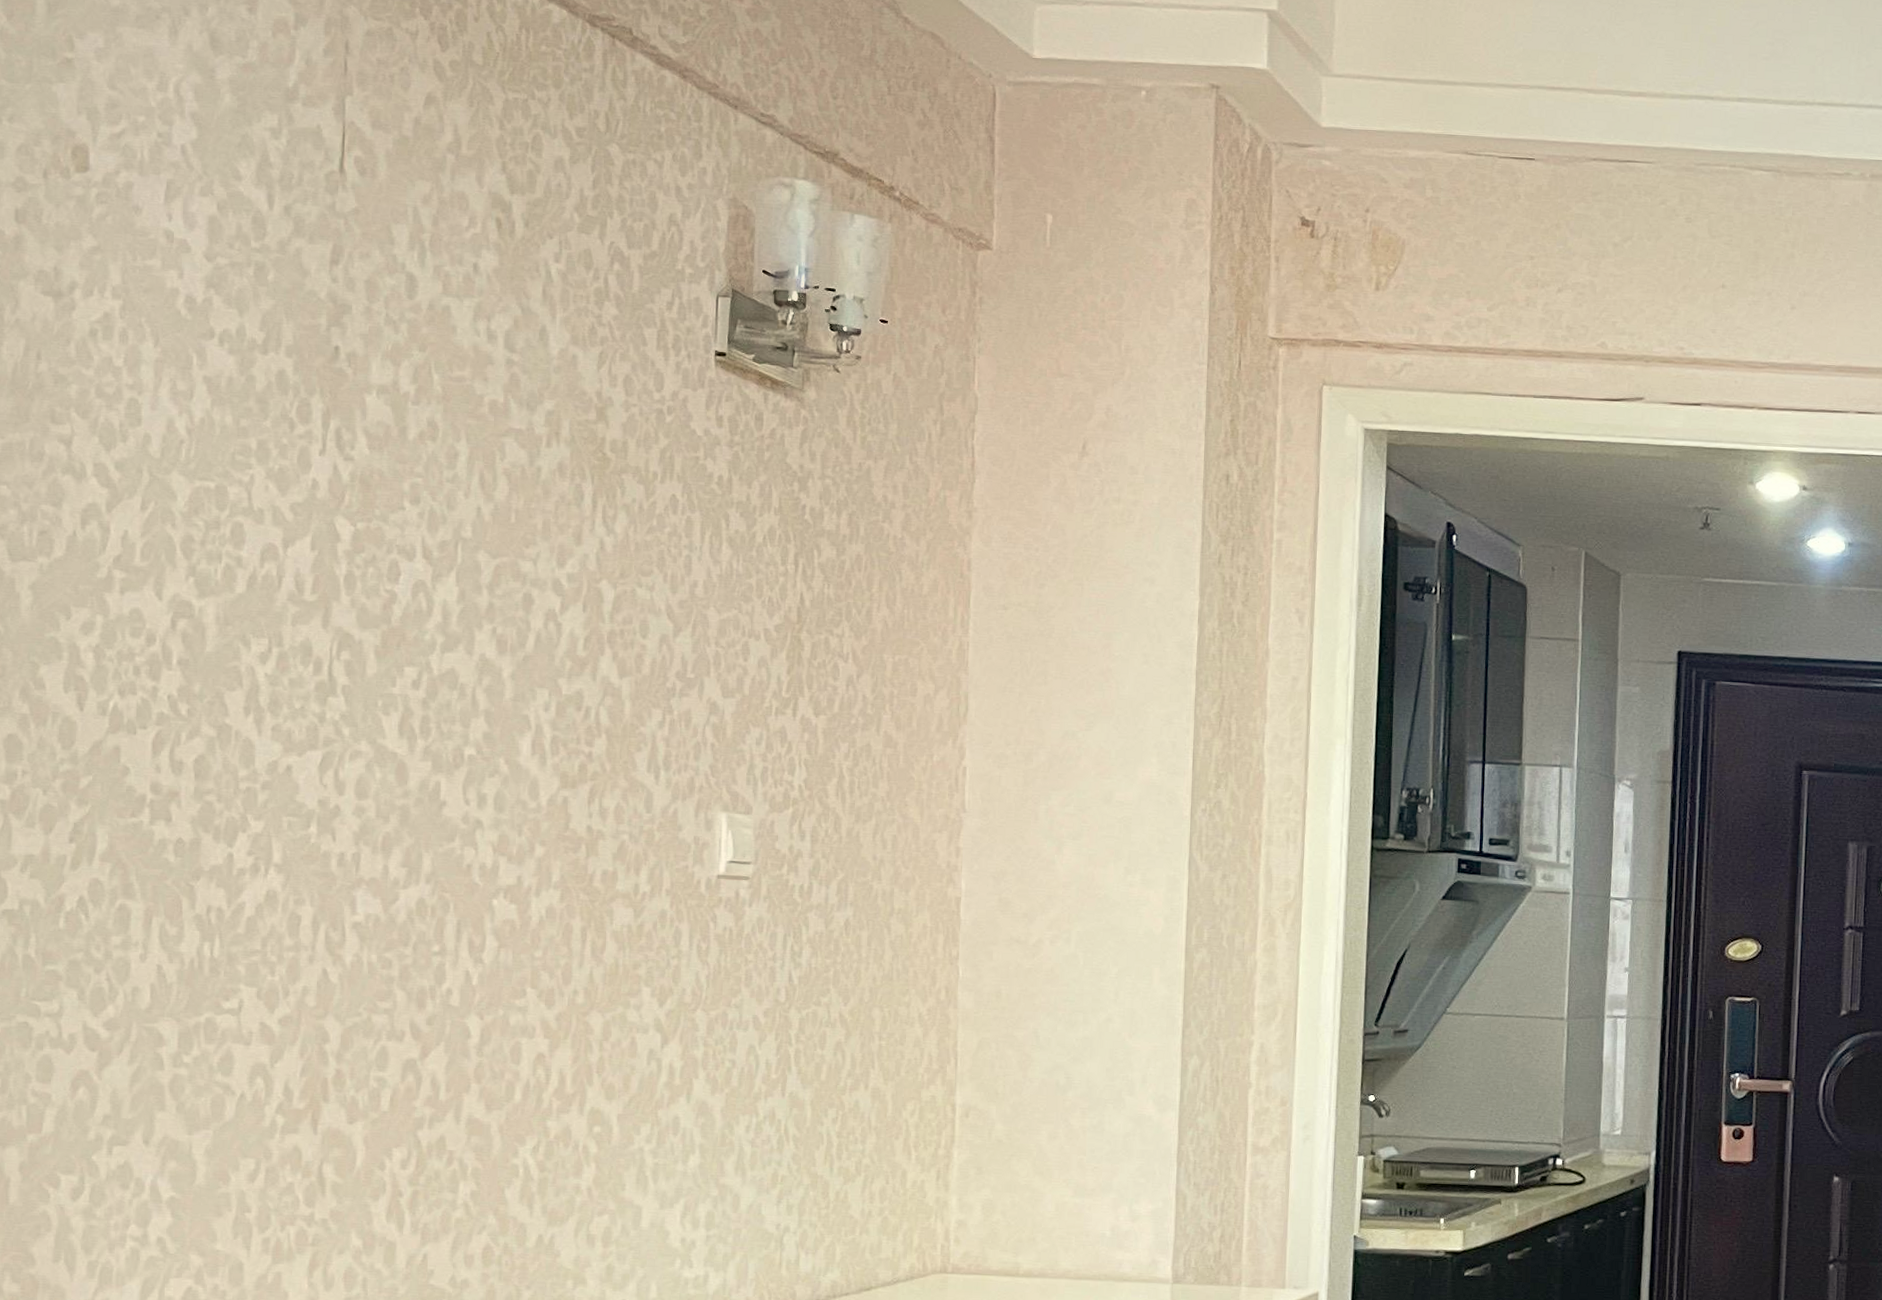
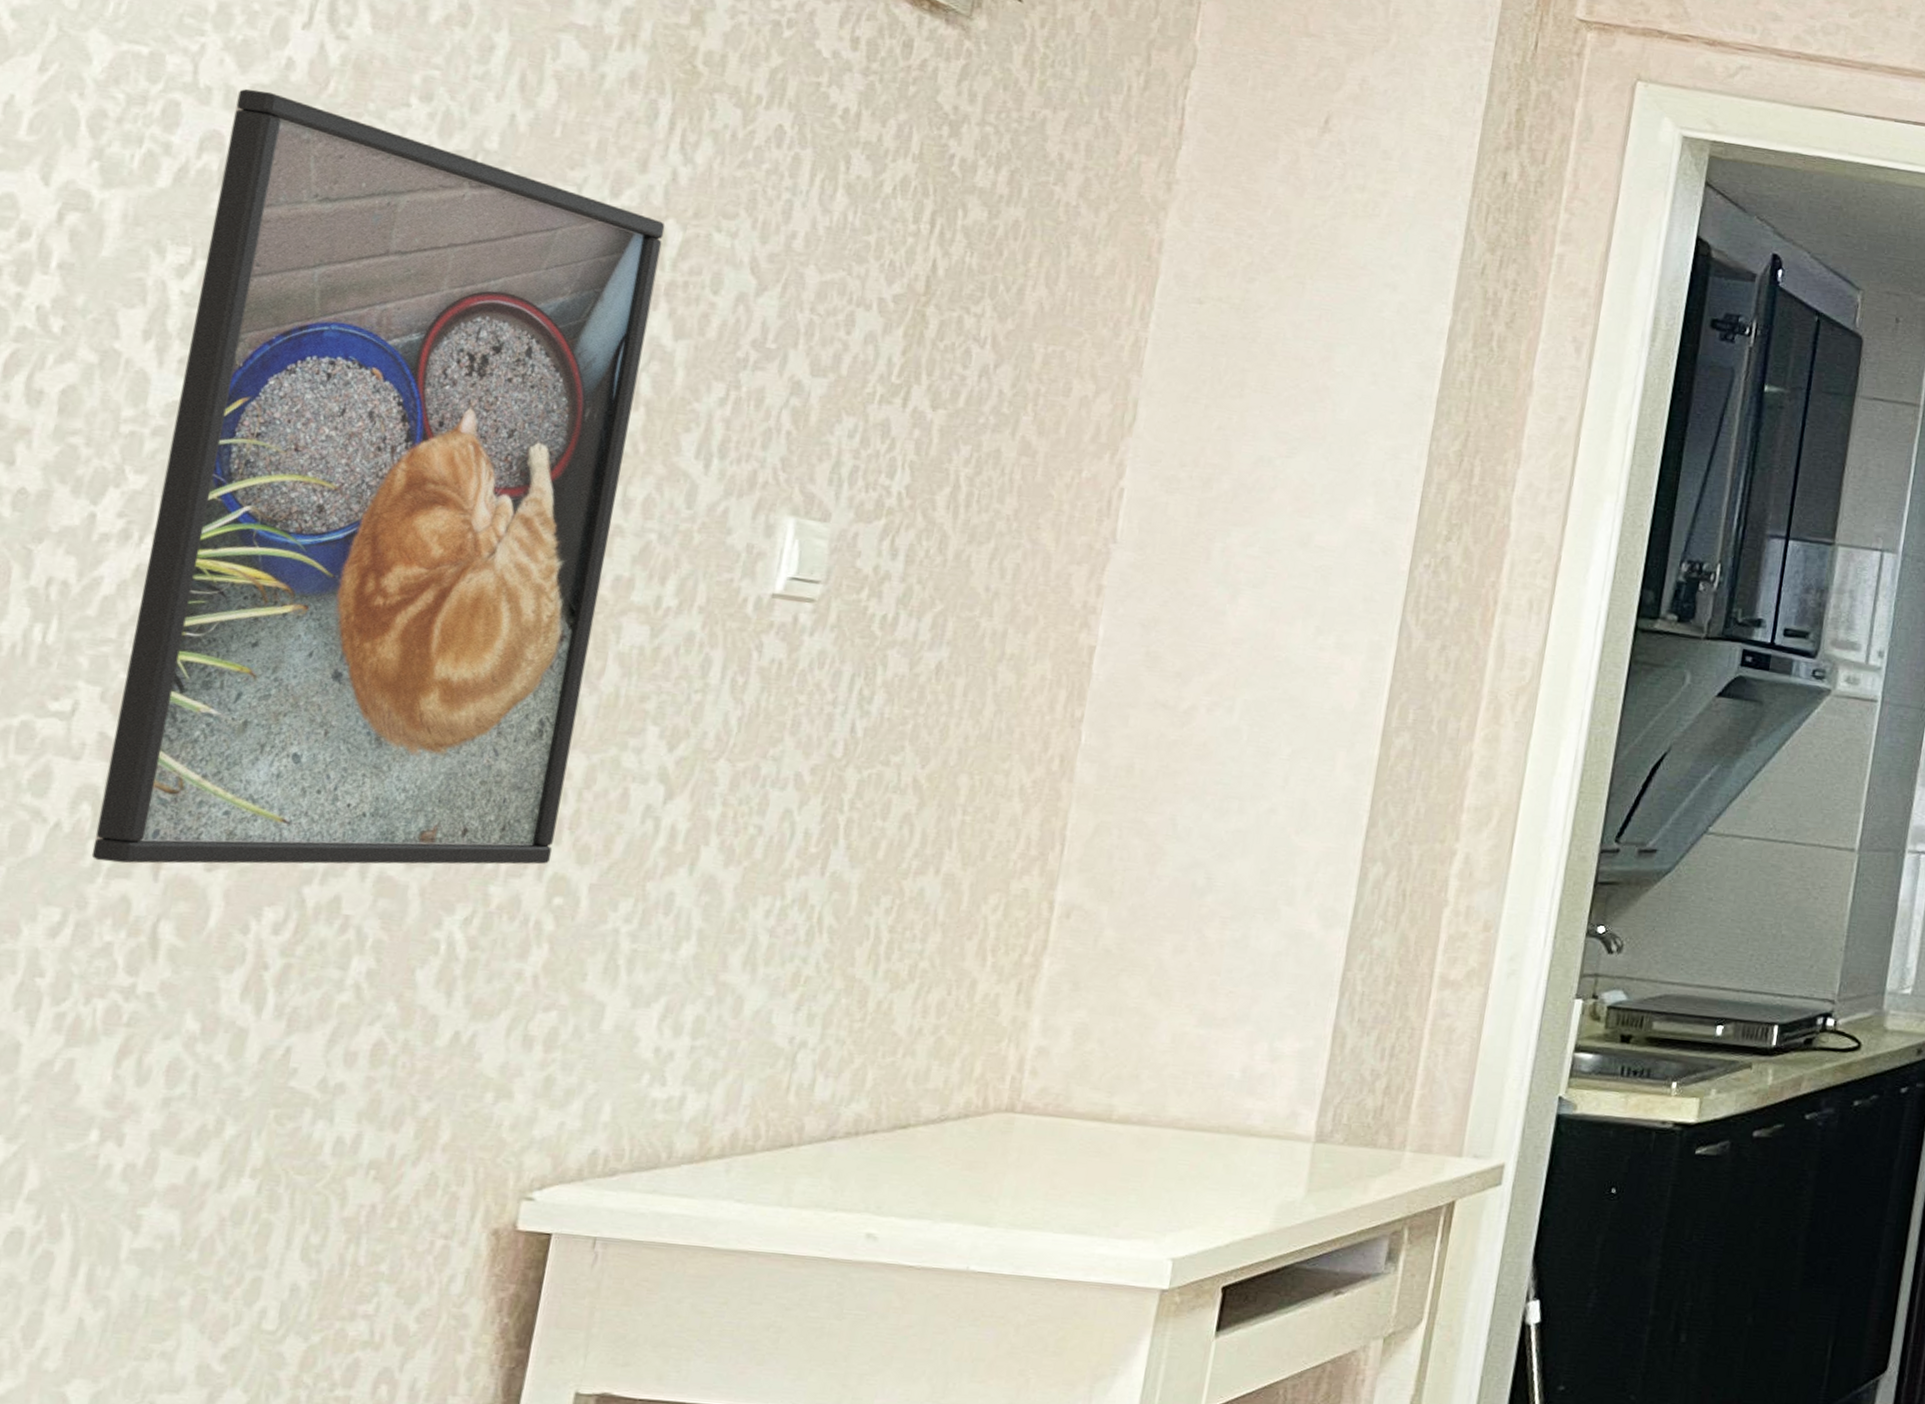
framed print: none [269,507,601,1122] -> present [91,88,665,865]

